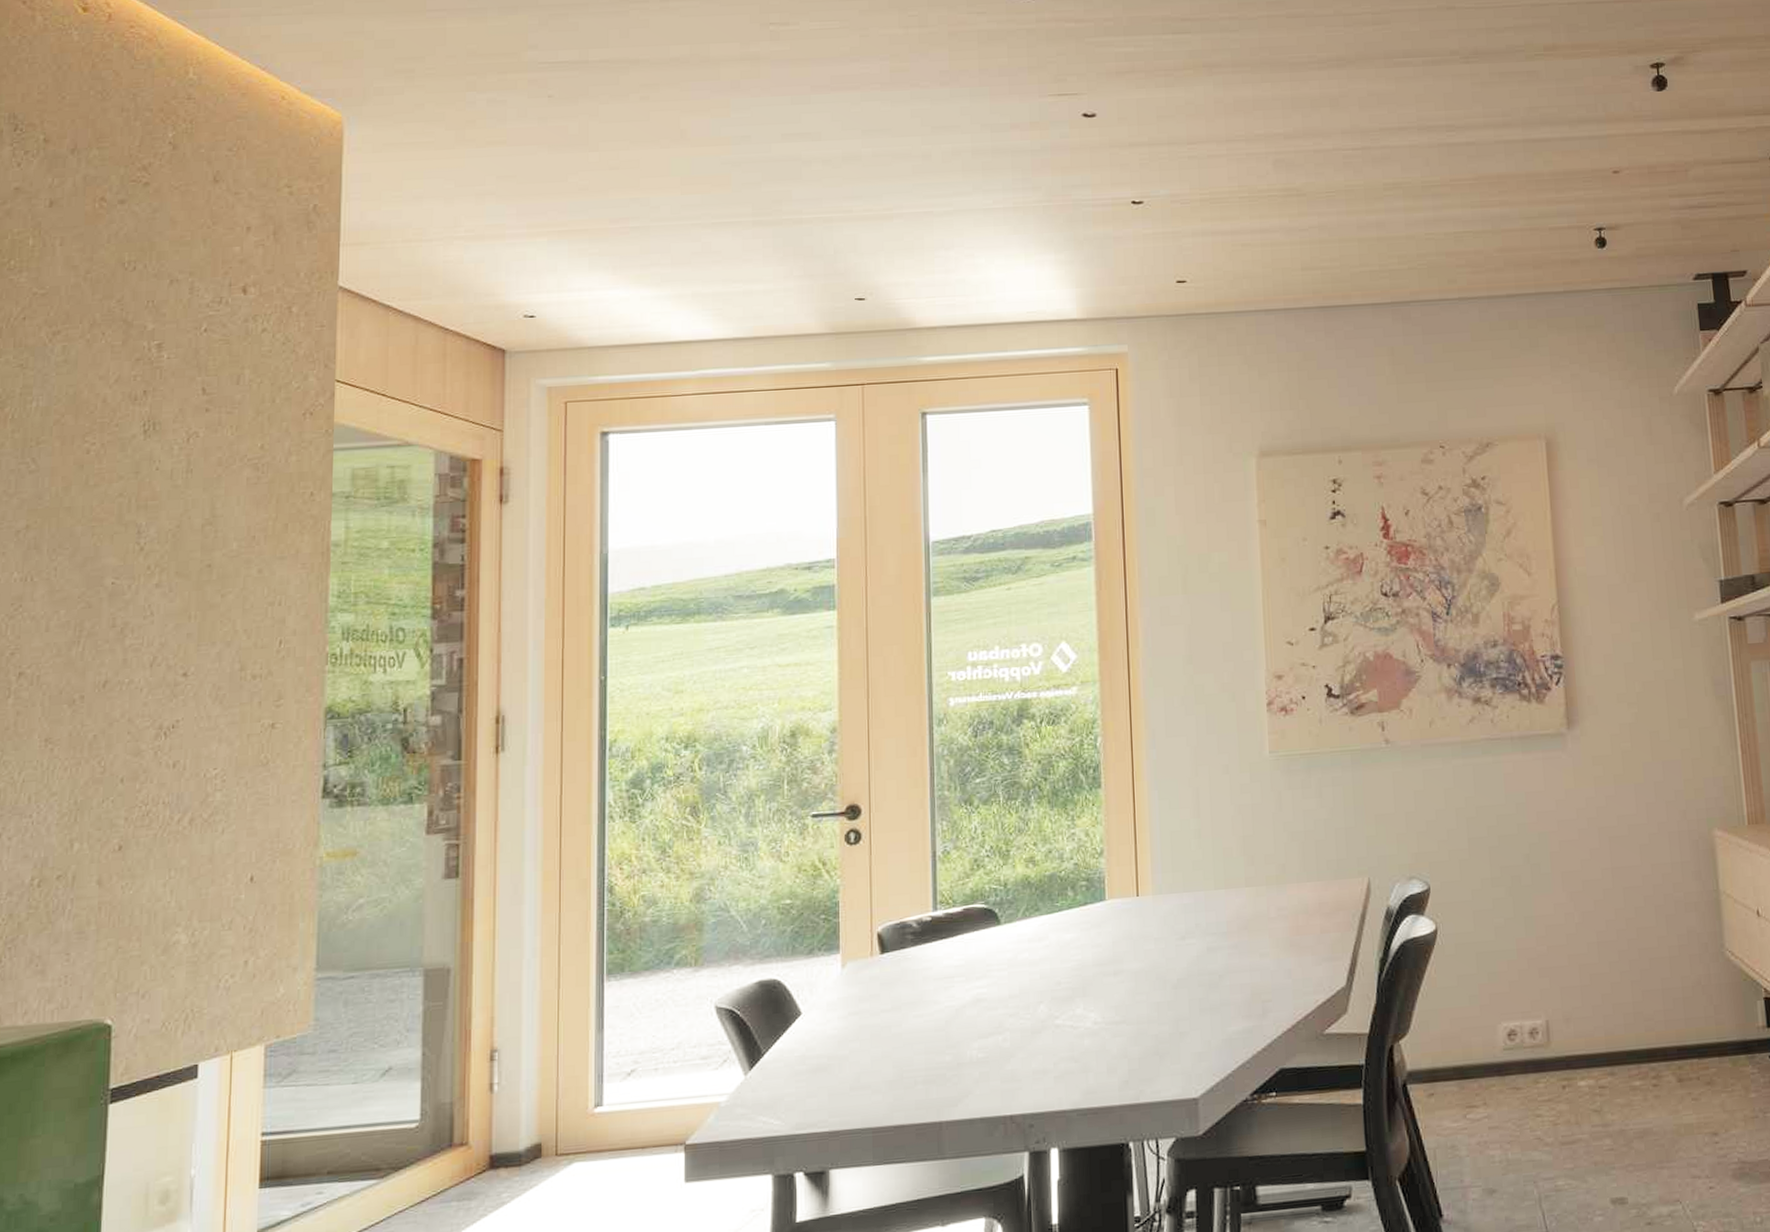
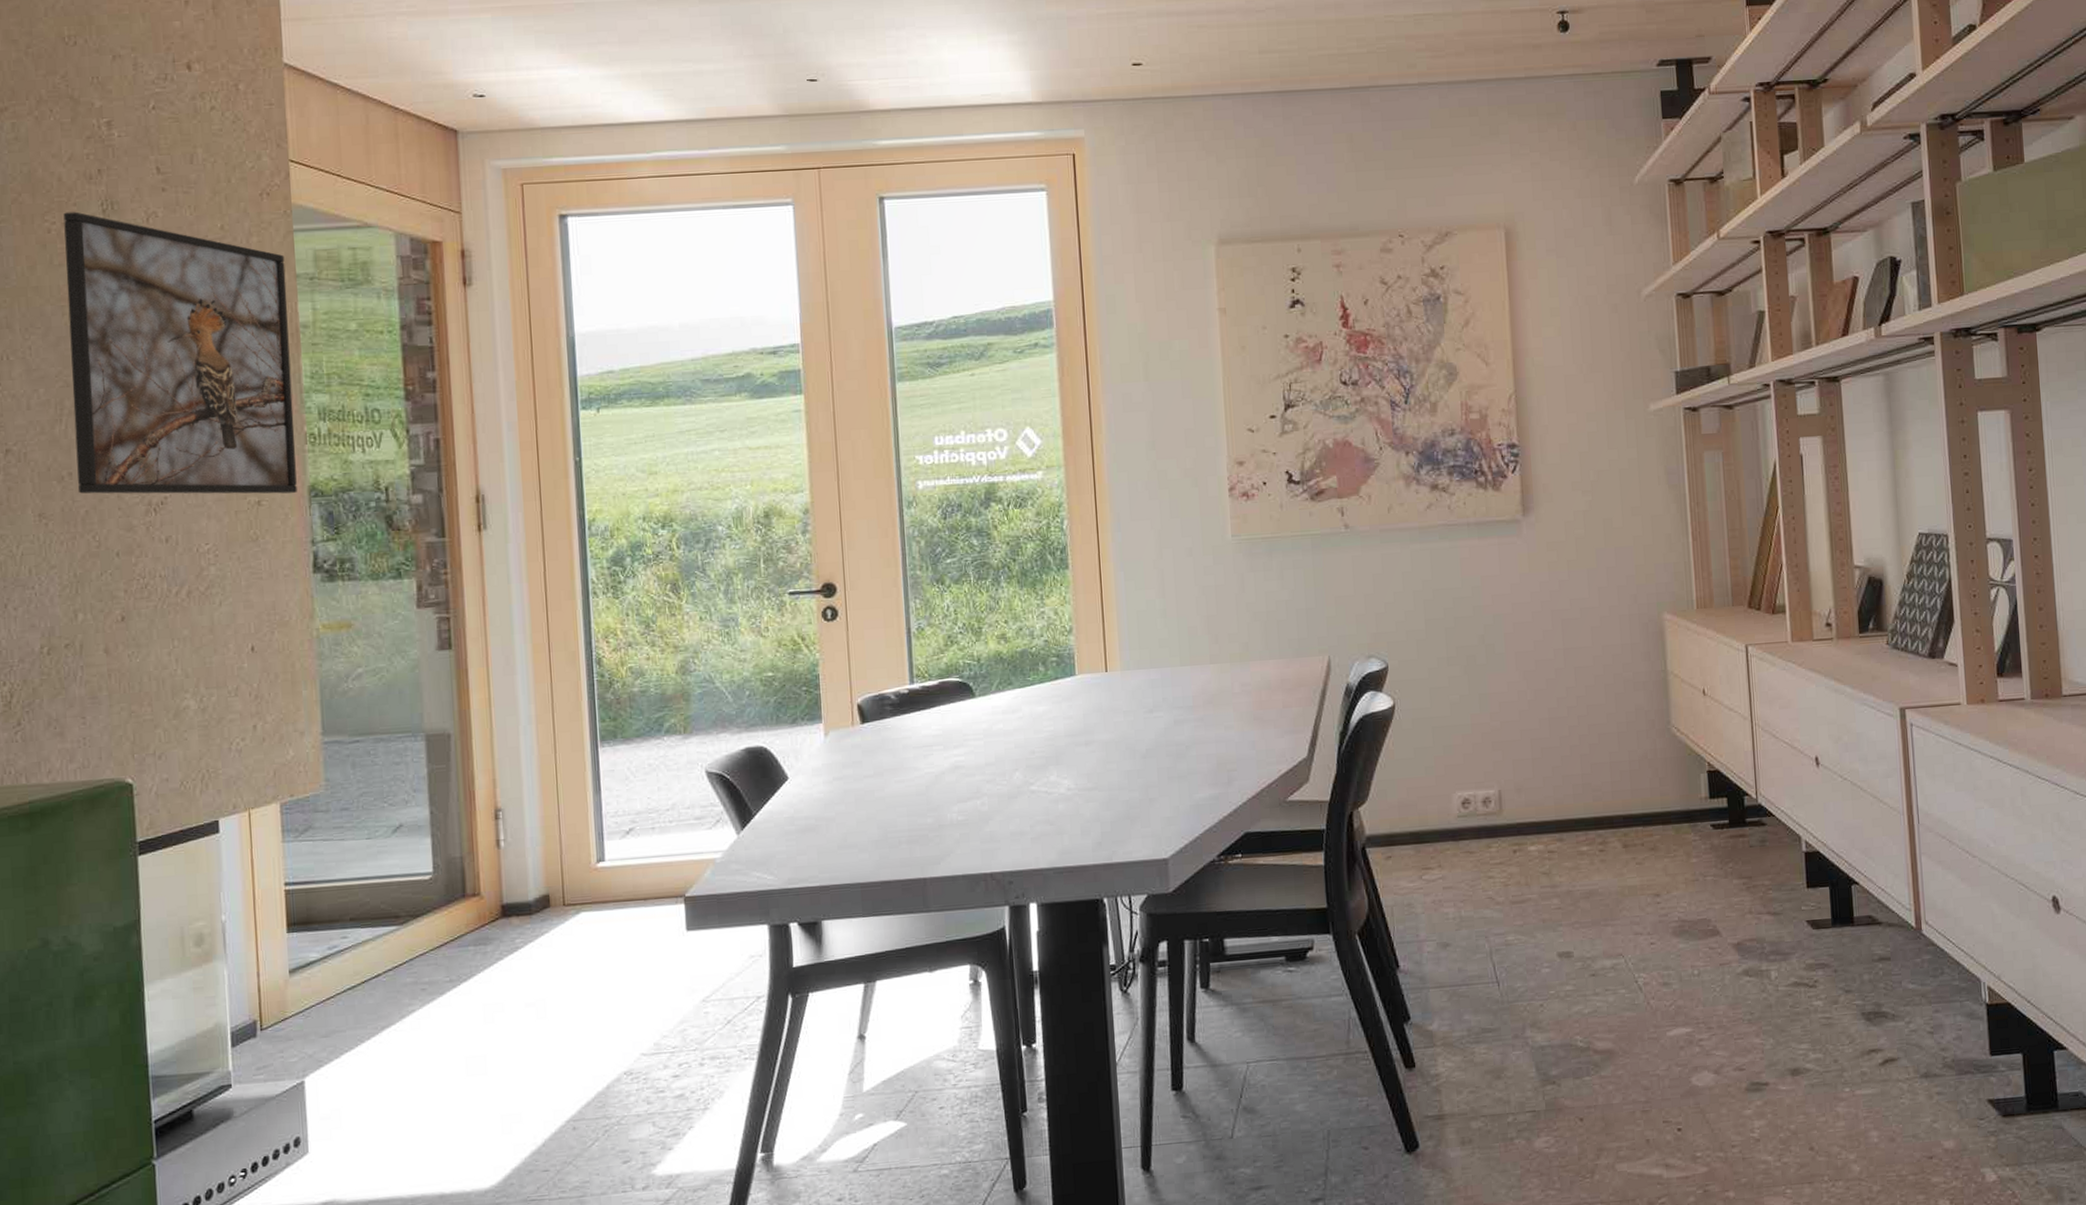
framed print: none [89,432,322,718] -> present [63,211,297,494]

